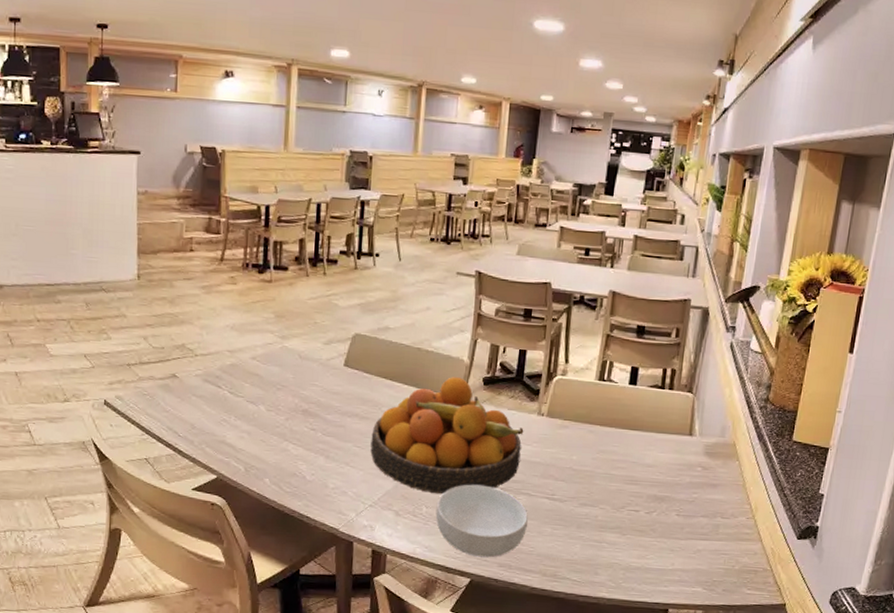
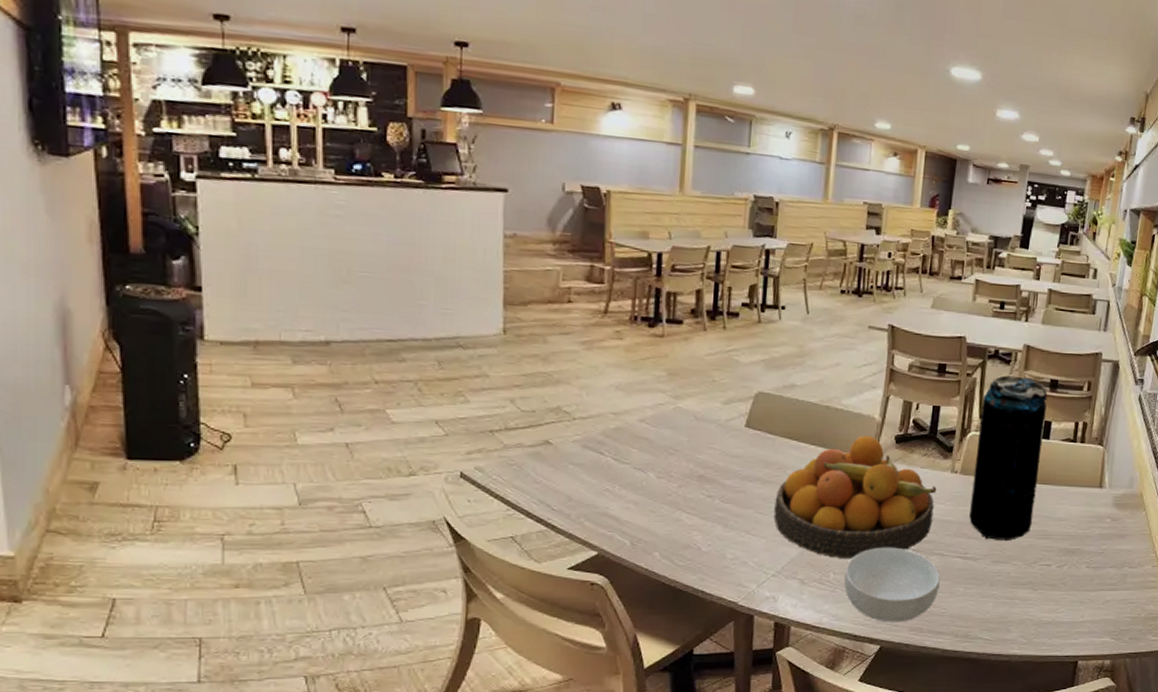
beverage can: none [556,321,634,485] -> present [969,375,1048,542]

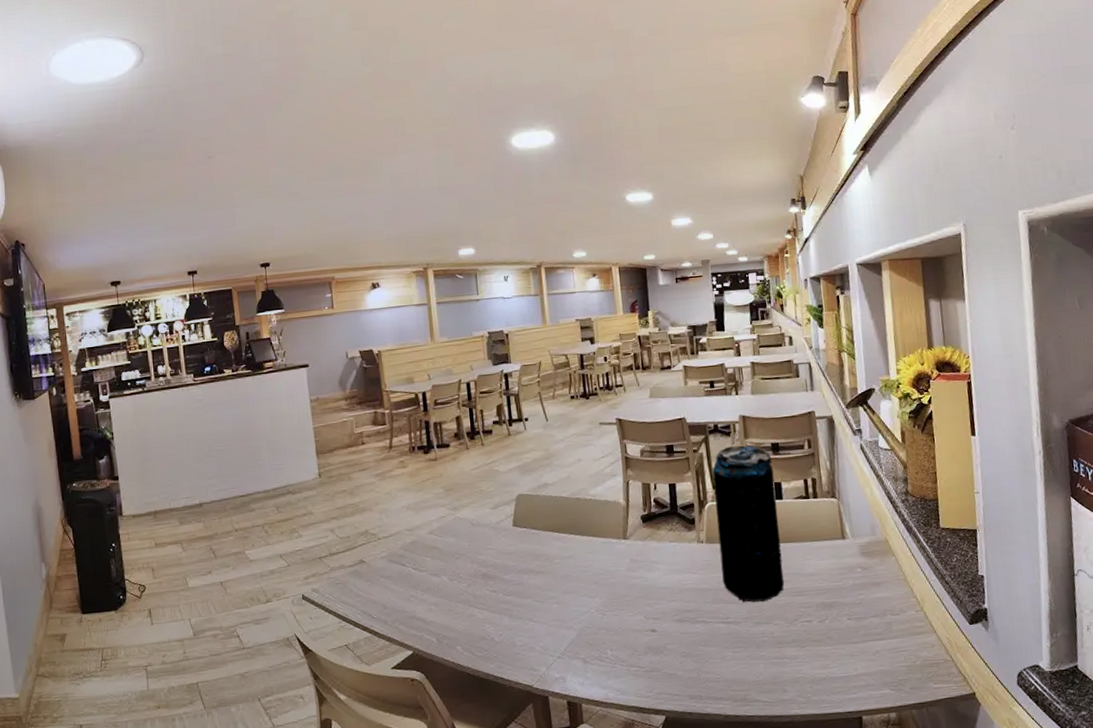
fruit bowl: present [773,436,937,559] -> none [548,519,690,636]
cereal bowl: present [843,547,940,622] -> none [620,619,709,693]

